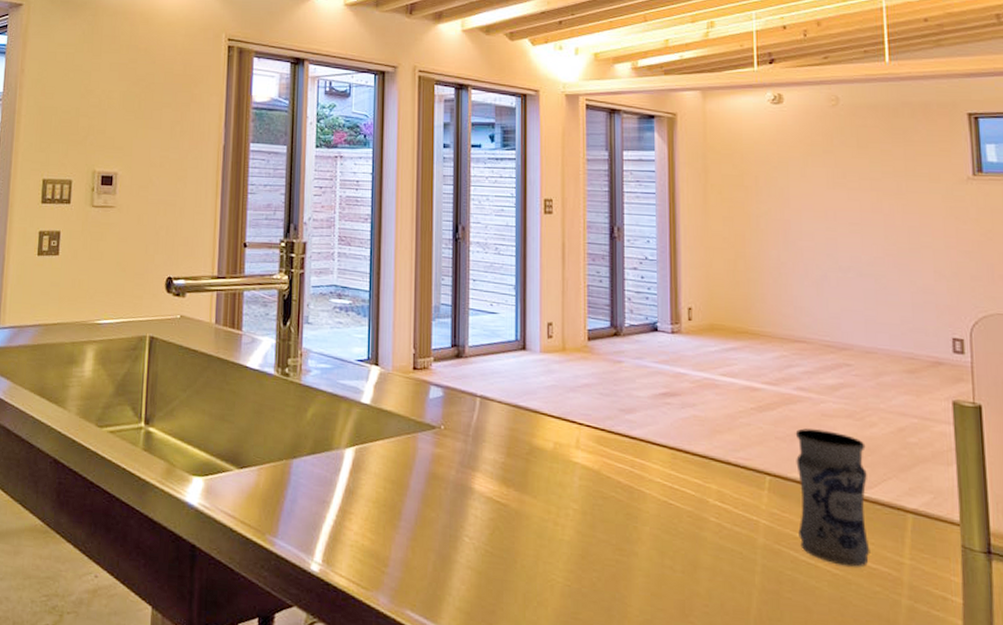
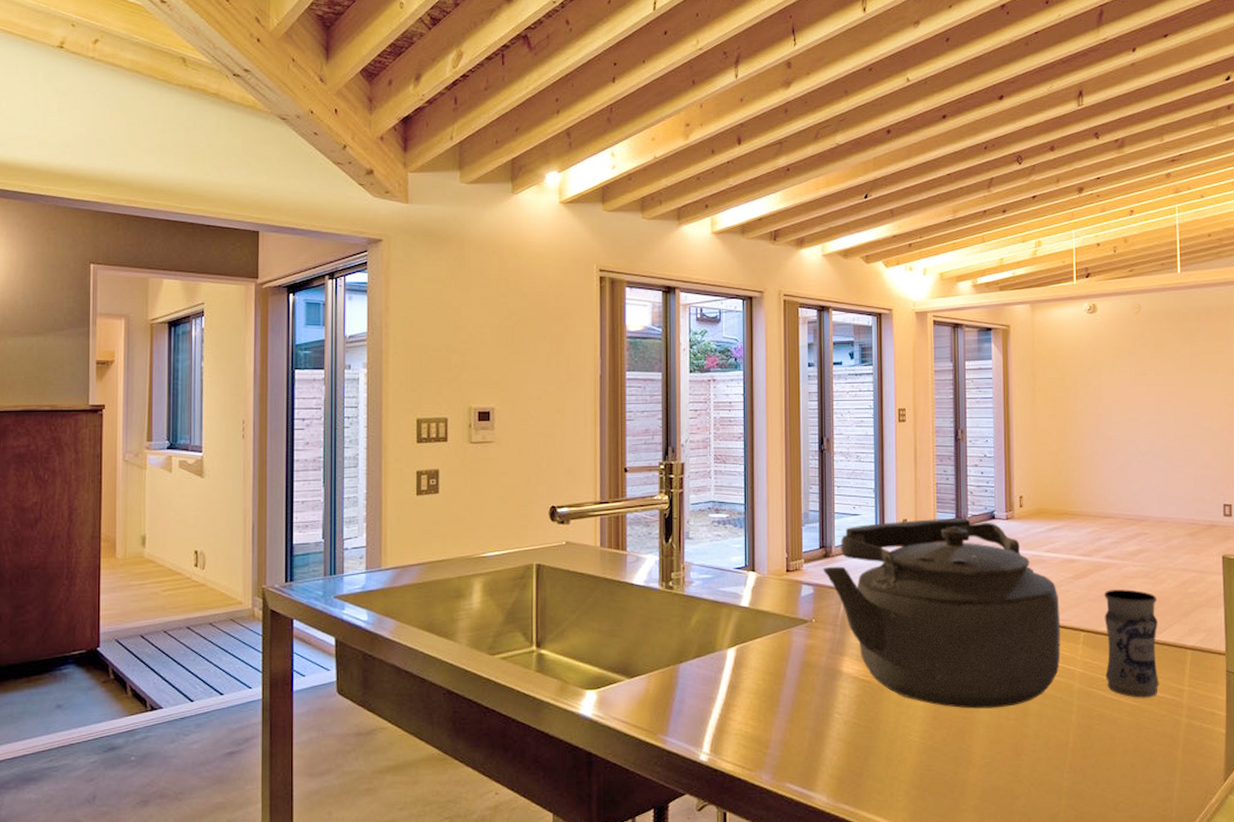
kettle: none [454,324,740,555] -> present [822,518,1061,709]

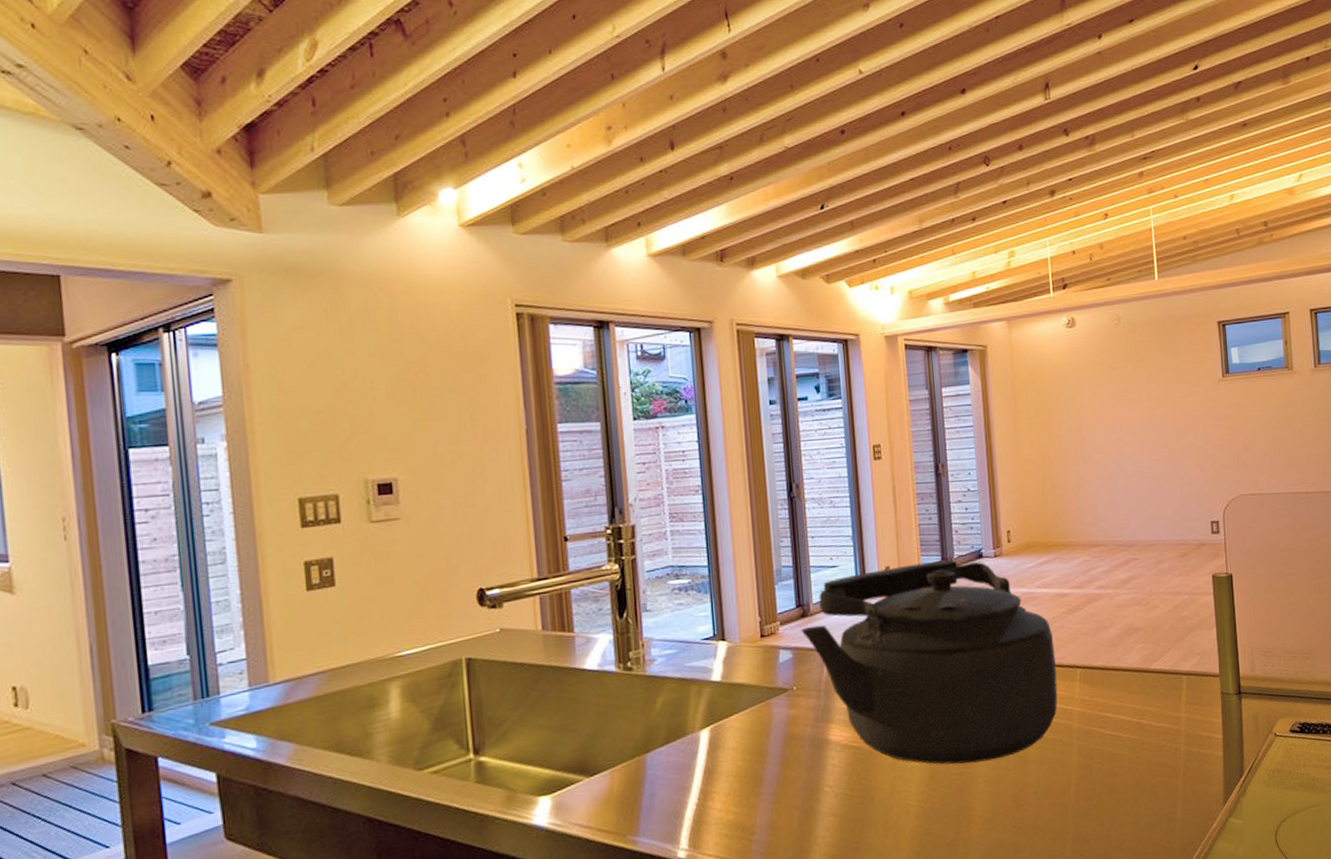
jar: present [1104,589,1159,698] -> none [1098,619,1157,731]

